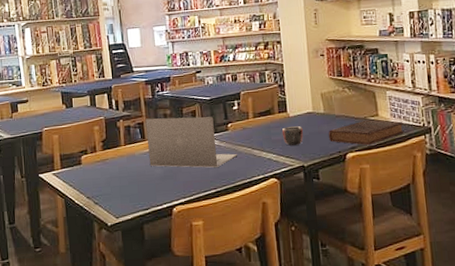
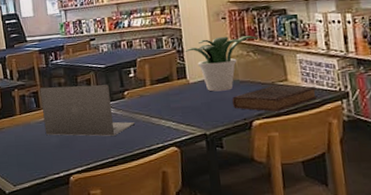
mug: present [281,126,304,146] -> none [181,93,205,113]
potted plant: none [285,72,353,125] -> present [184,35,258,92]

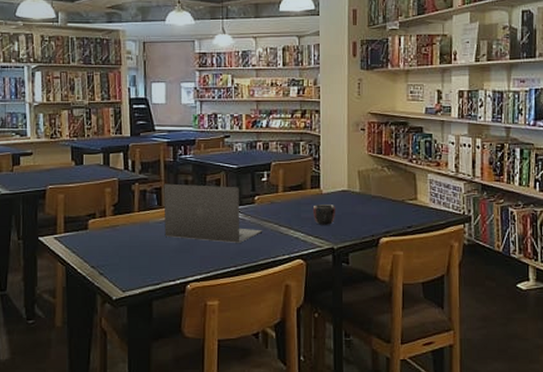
mug: none [181,93,205,113] -> present [312,205,336,225]
potted plant: present [184,35,258,92] -> none [321,148,394,205]
book: present [232,85,318,112] -> none [362,203,443,230]

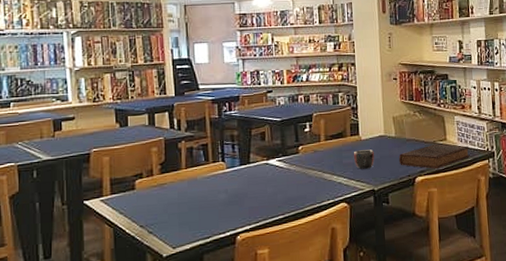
laptop: present [163,183,263,243] -> none [210,138,308,193]
book: none [362,203,443,230] -> present [398,144,470,169]

